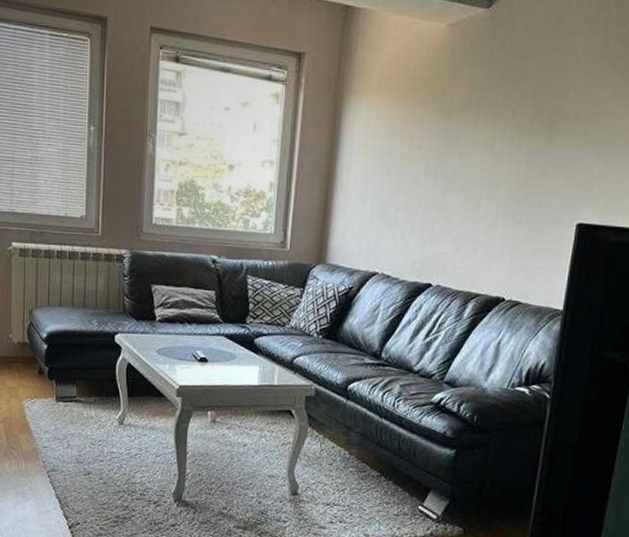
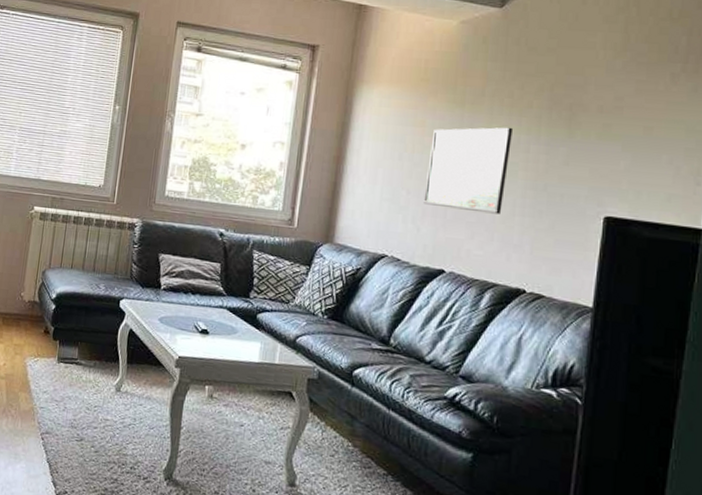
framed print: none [412,137,497,226] -> present [423,127,512,215]

